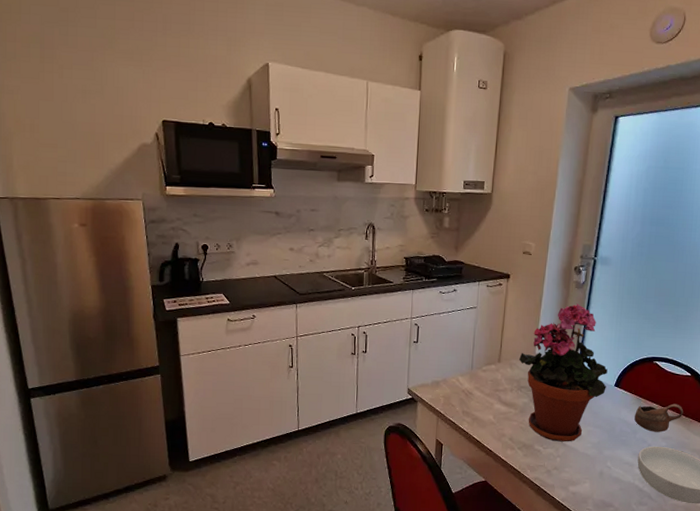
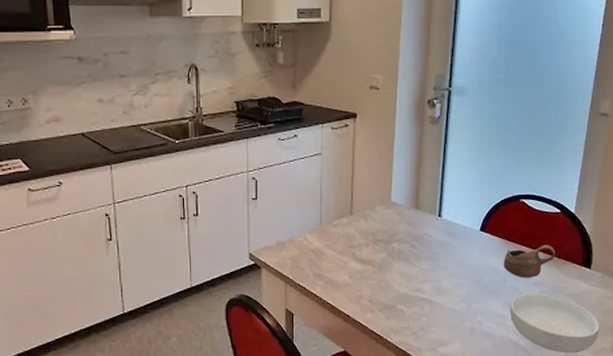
potted plant: present [519,303,608,442] -> none [373,141,471,299]

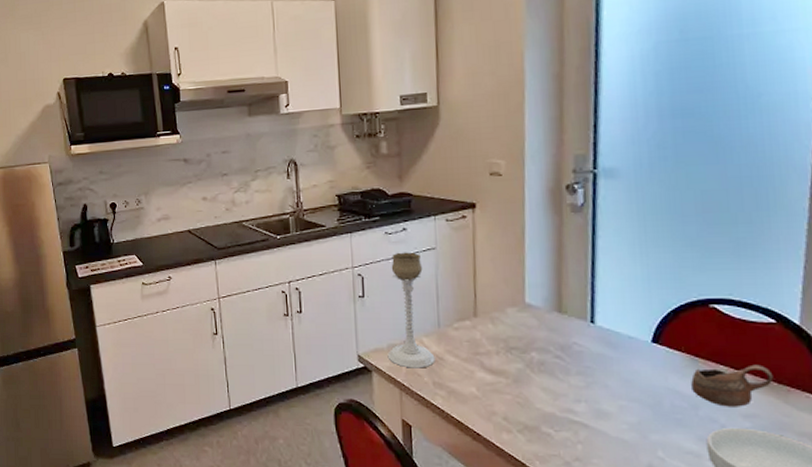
candle holder: none [275,157,316,263] -> present [387,252,435,368]

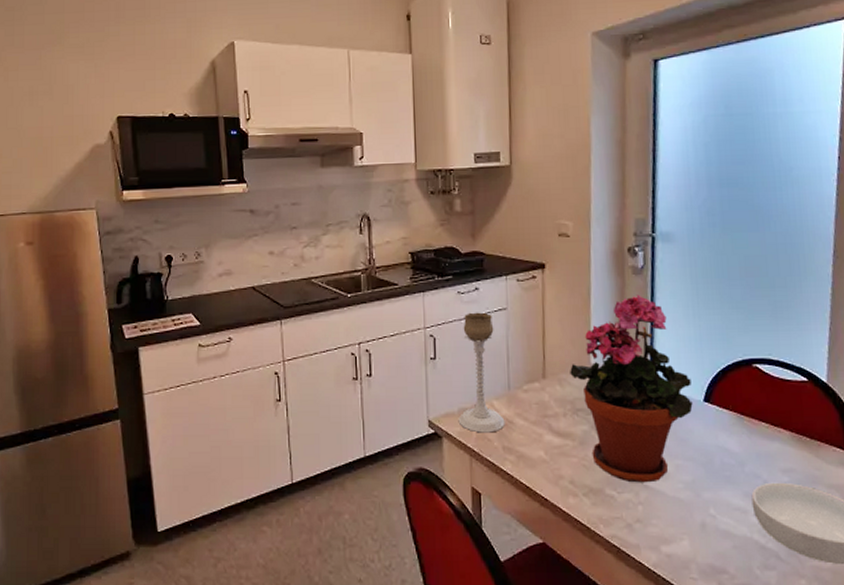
potted plant: none [503,233,639,422] -> present [570,294,693,483]
cup: present [691,364,774,407] -> none [738,421,807,463]

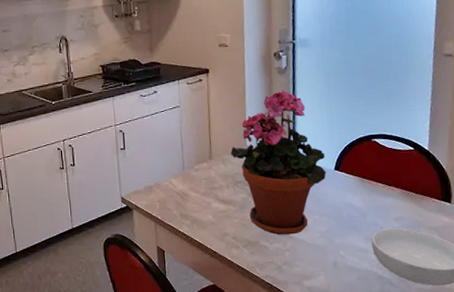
candle holder: present [458,312,505,433] -> none [144,110,181,205]

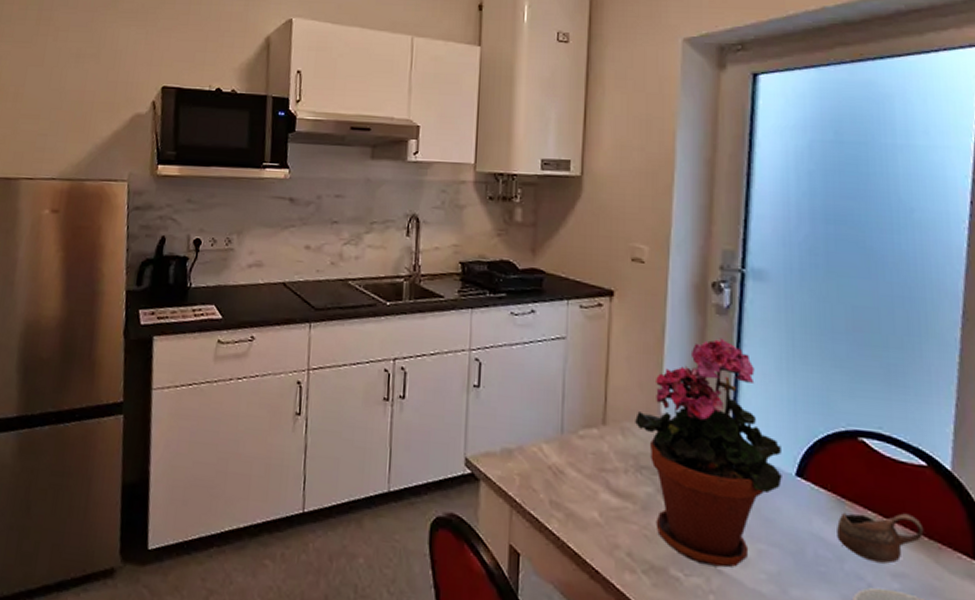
cup: none [361,181,413,214] -> present [837,512,924,564]

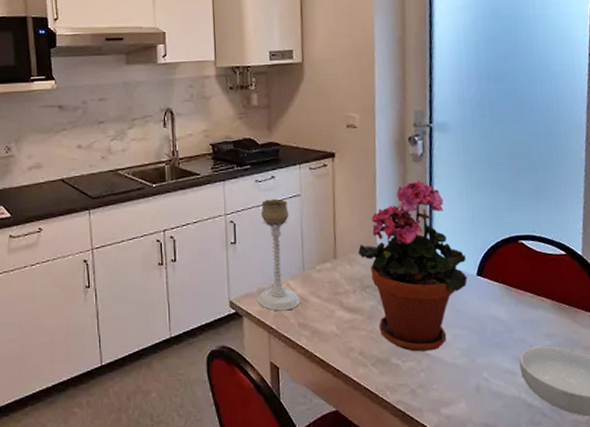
candle holder: none [500,337,555,482] -> present [257,199,300,311]
cup: present [837,512,924,564] -> none [507,290,566,329]

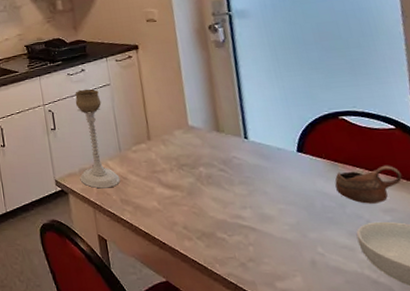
potted plant: present [358,180,467,352] -> none [171,64,288,227]
cup: none [507,290,566,329] -> present [334,165,403,204]

